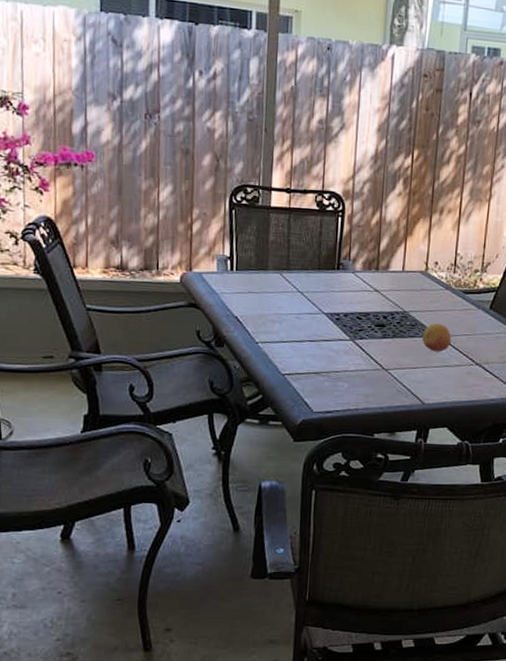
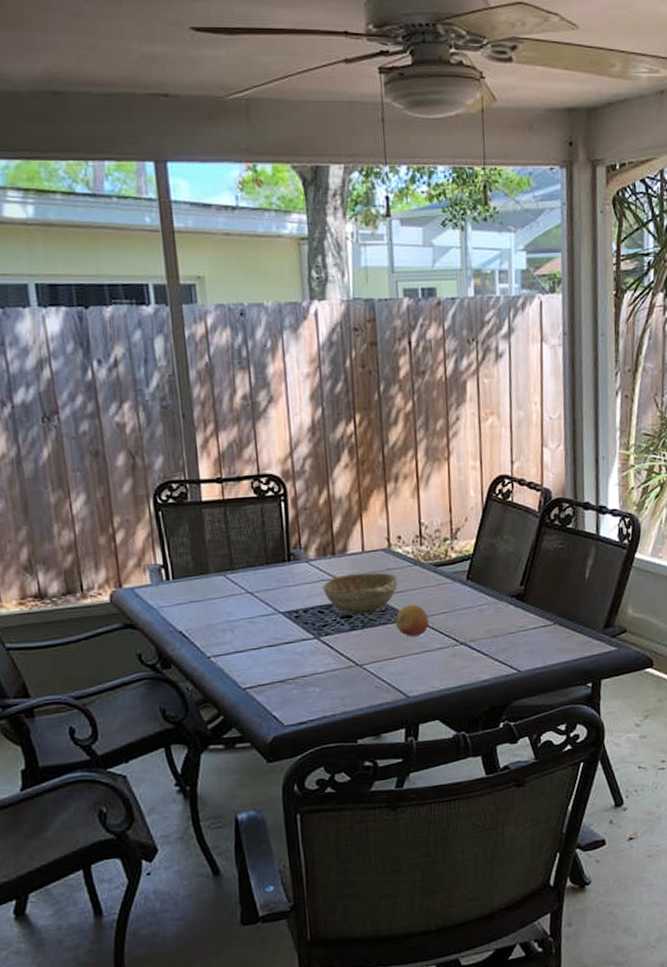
decorative bowl: none [363,288,430,326] -> present [322,572,398,615]

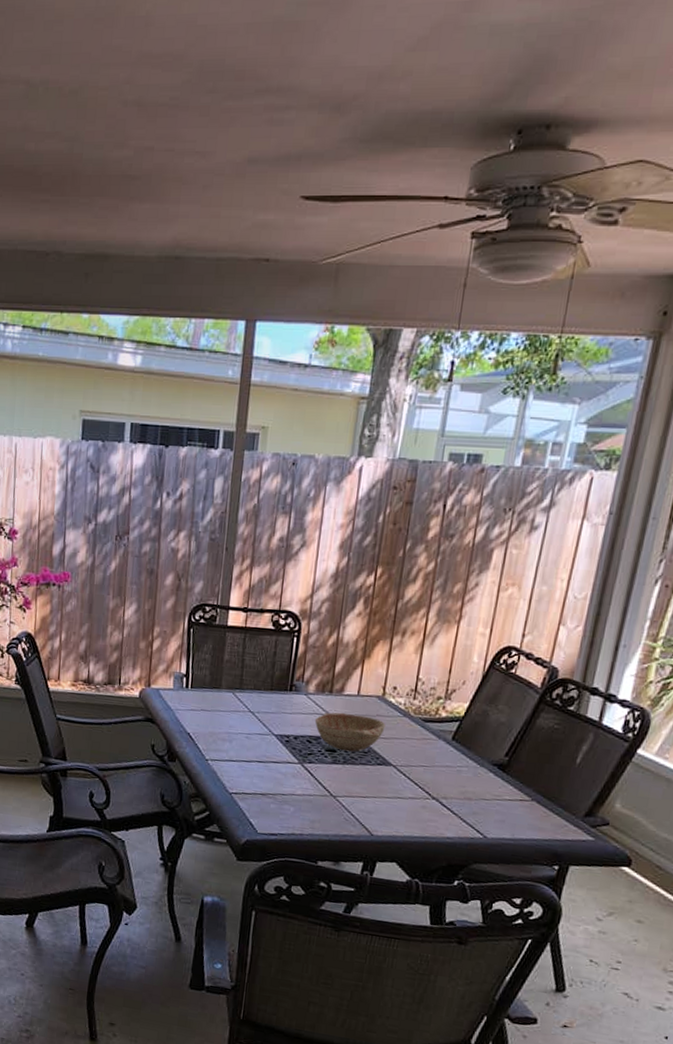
fruit: present [395,604,430,637] -> none [374,751,407,783]

